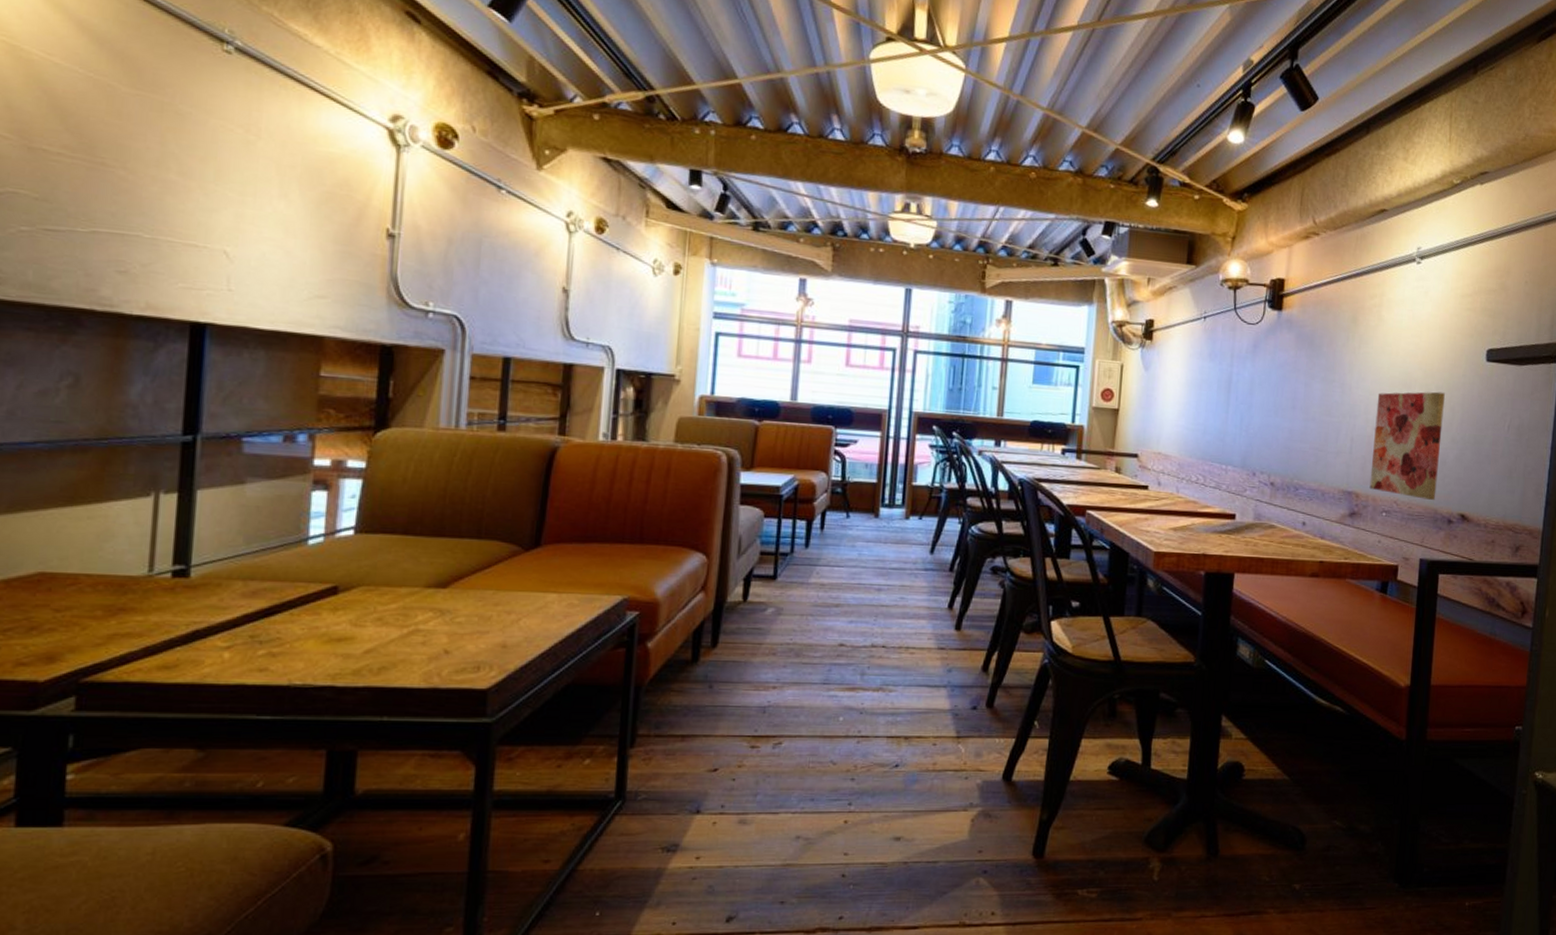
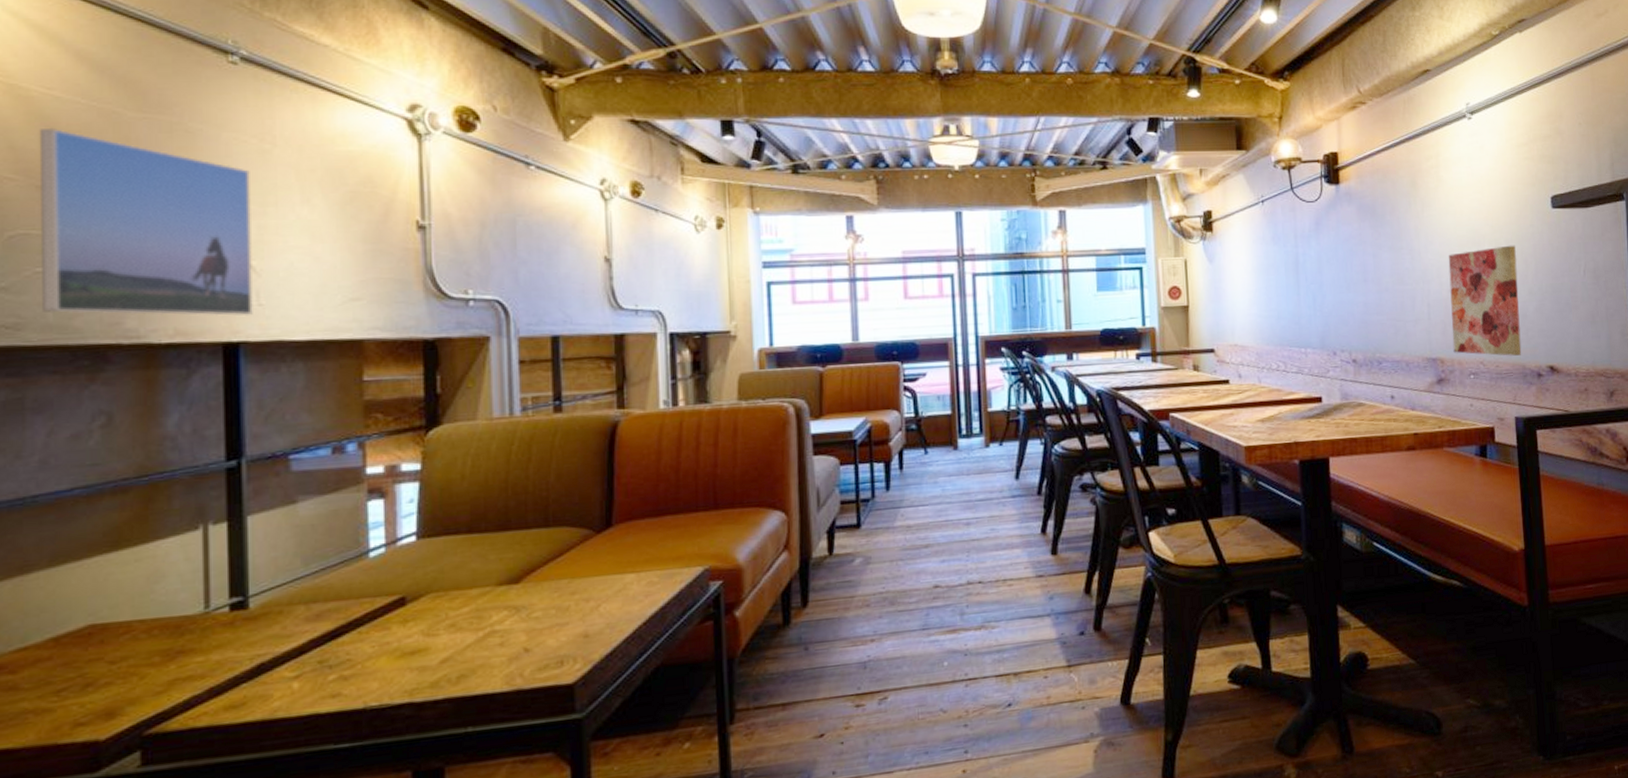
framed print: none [23,92,233,300] -> present [39,127,253,316]

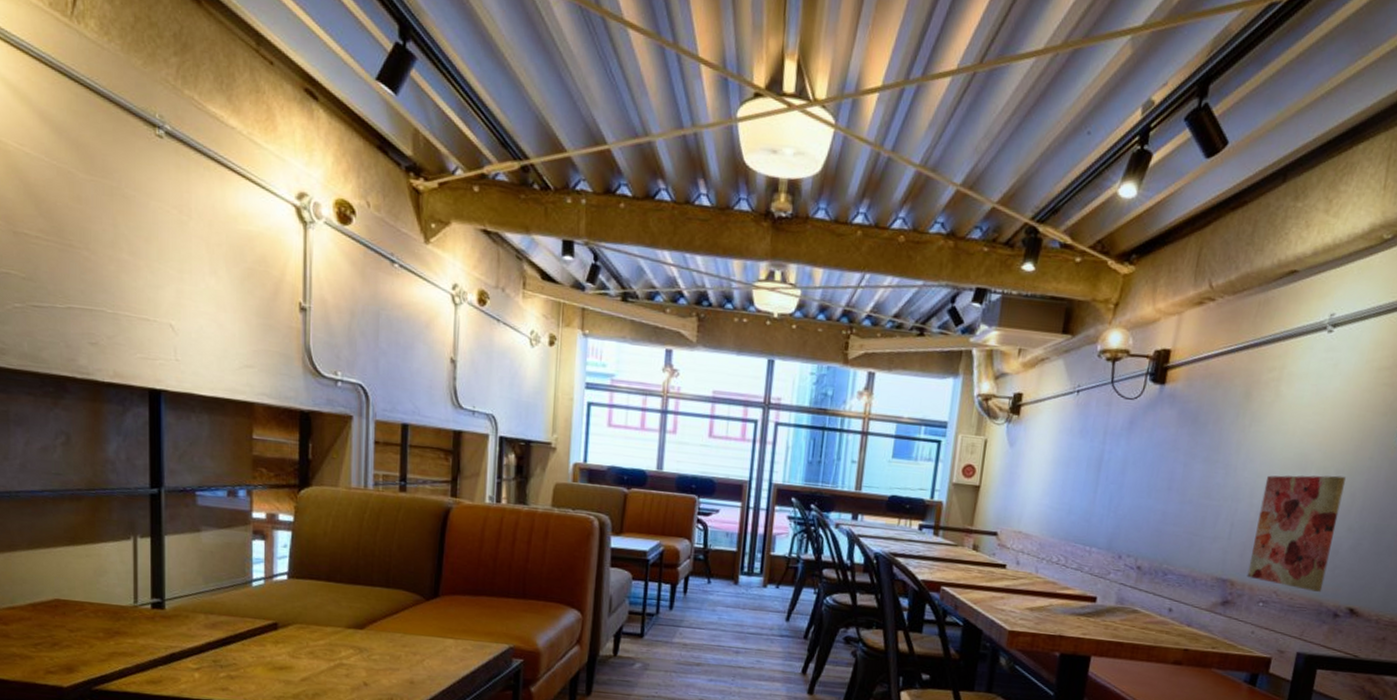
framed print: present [39,127,253,316] -> none [14,180,171,369]

